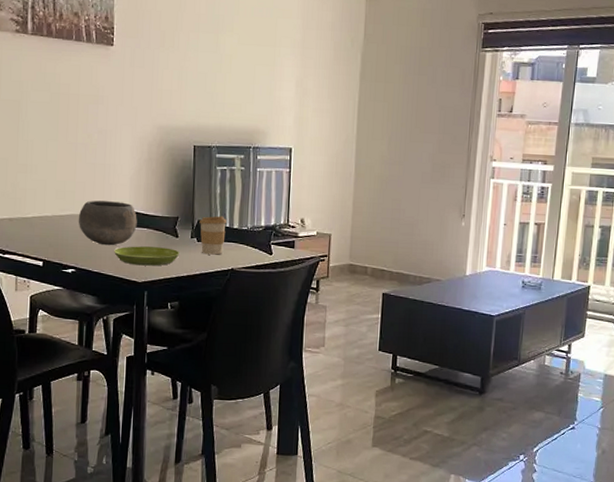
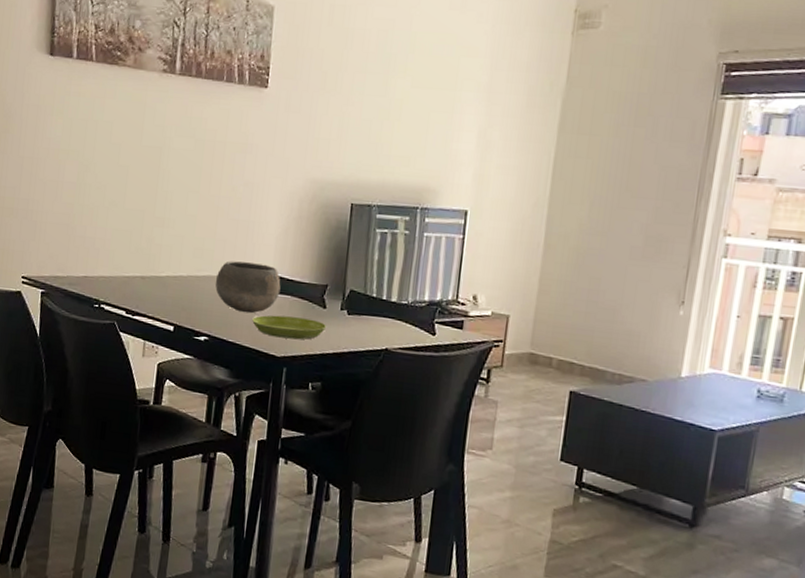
coffee cup: present [199,216,226,255] -> none [351,286,384,332]

